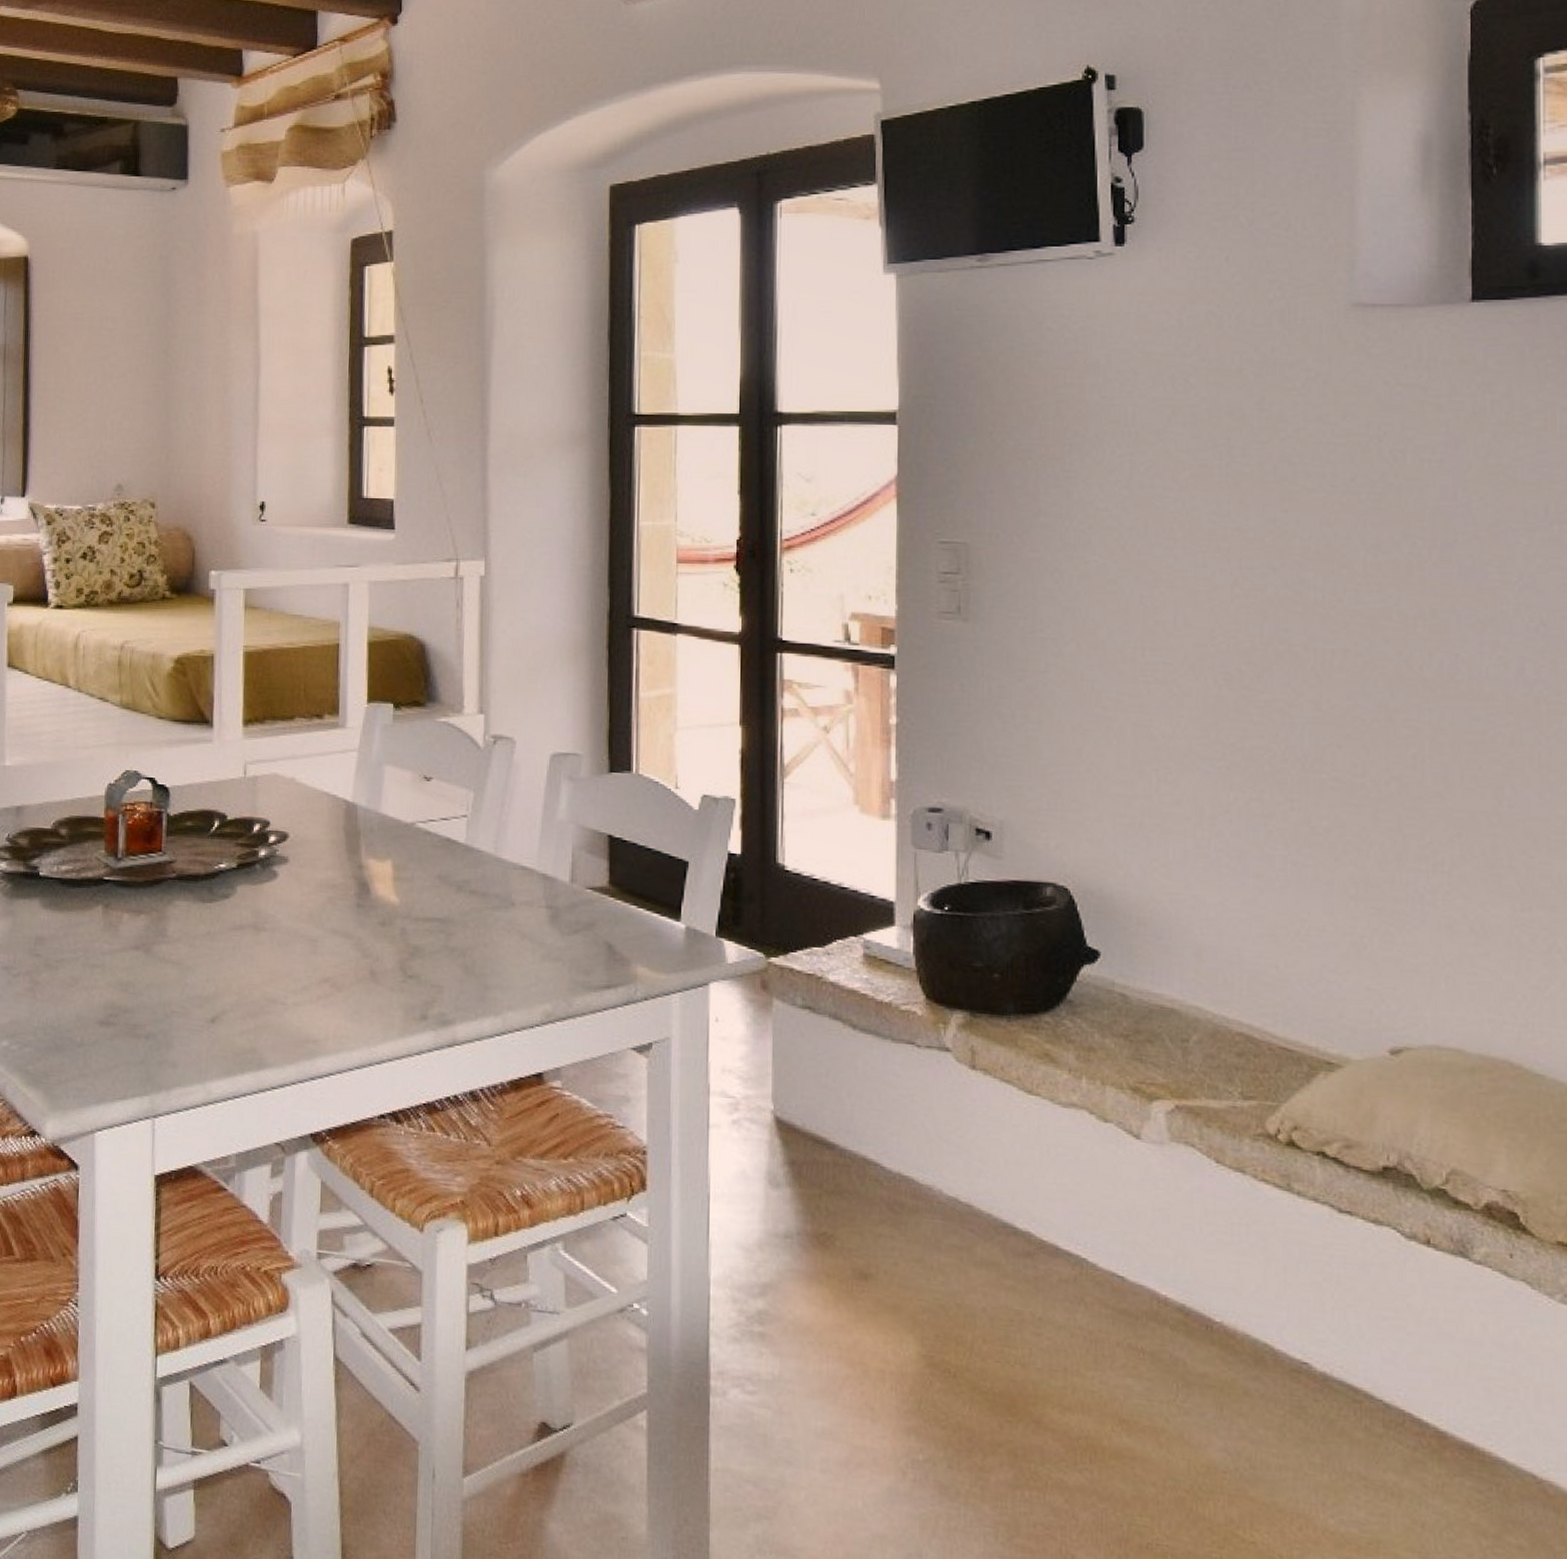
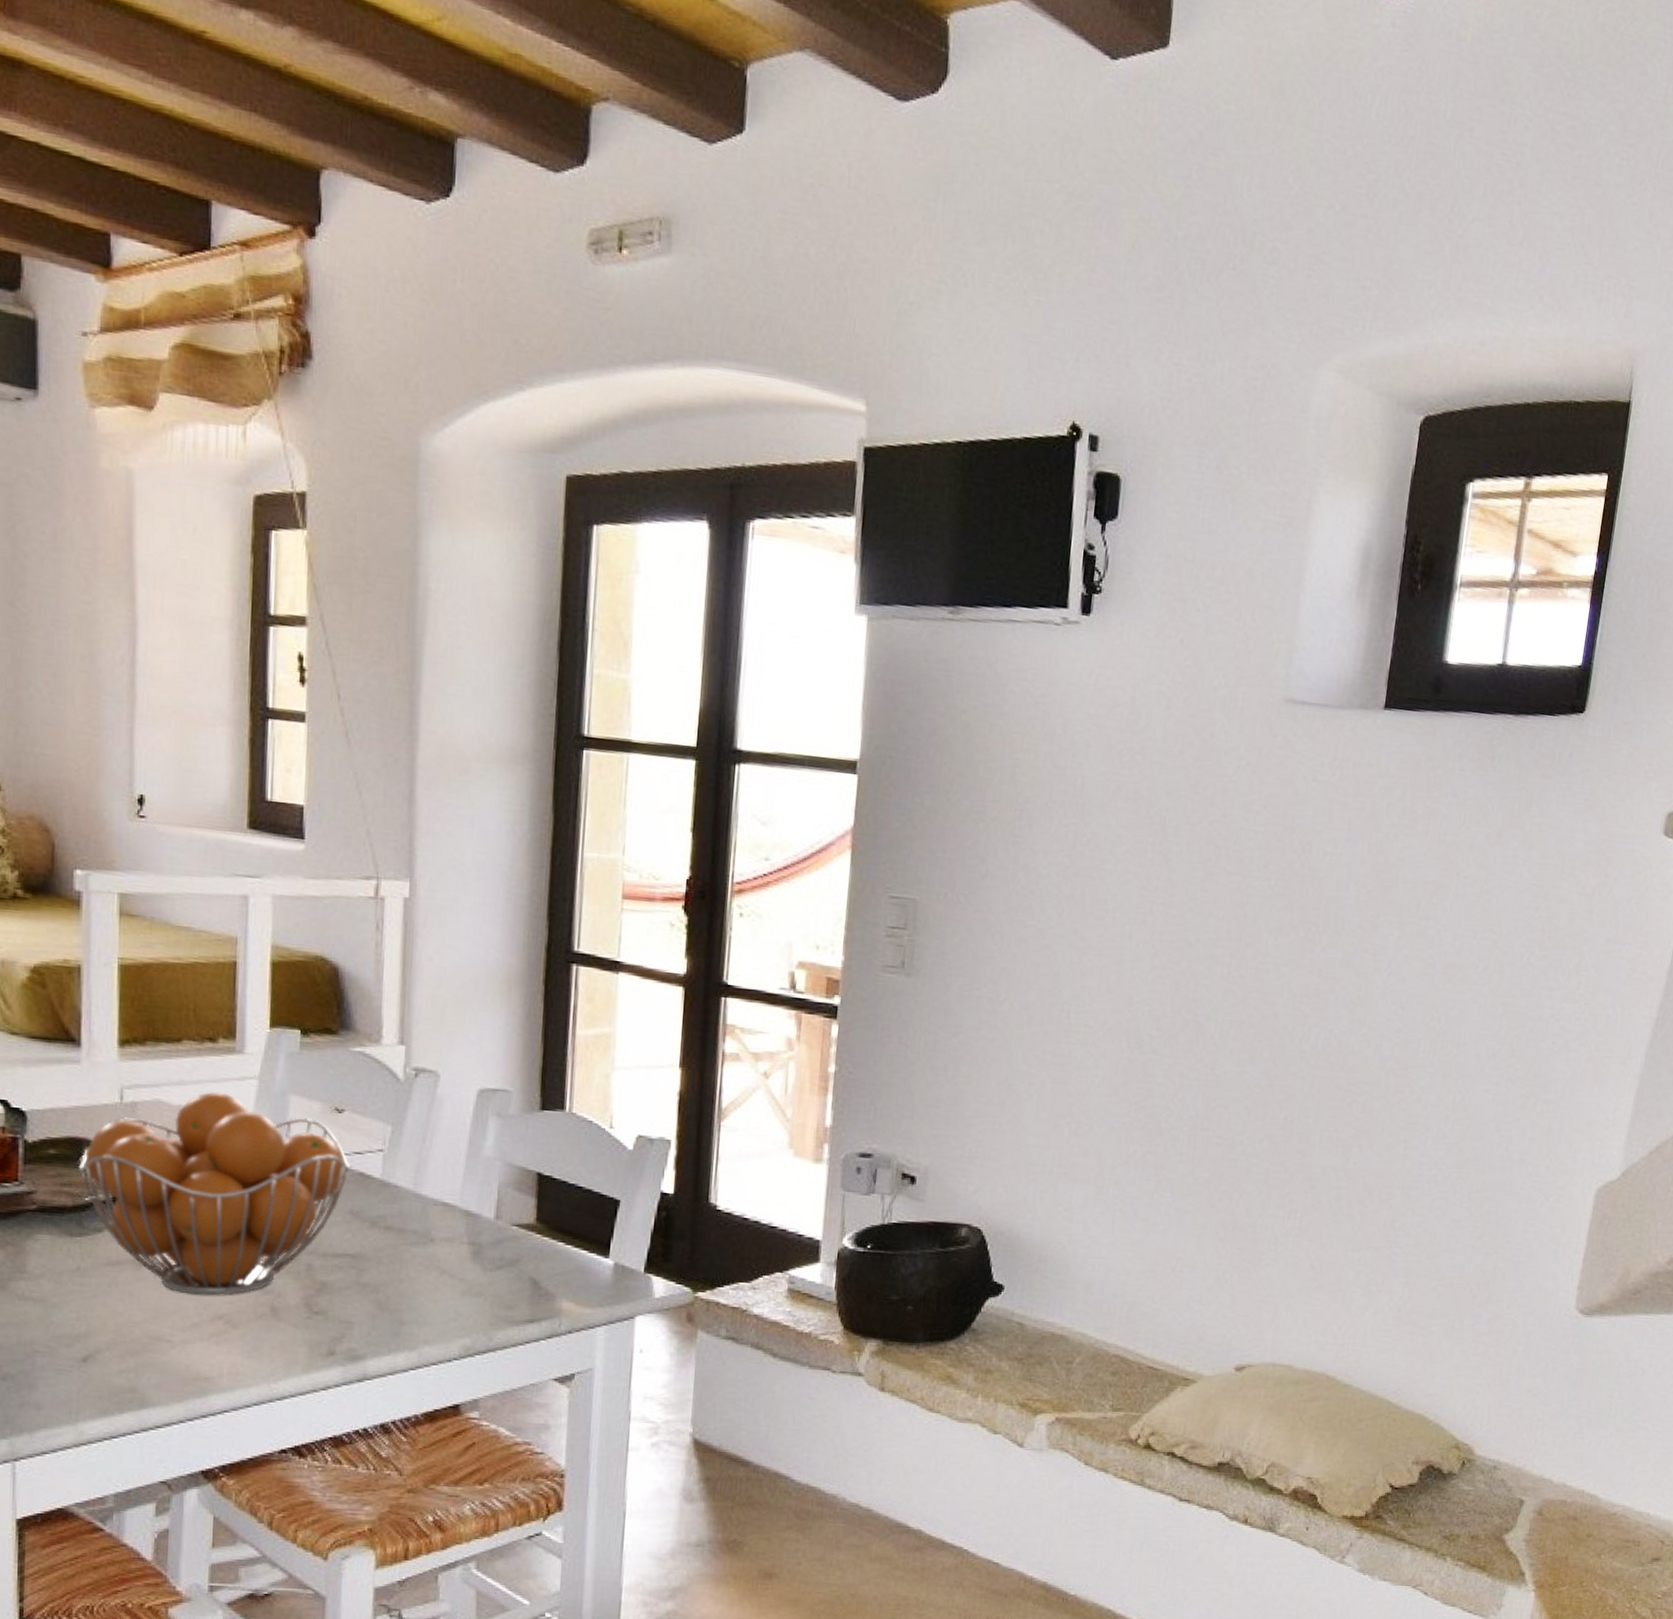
fruit basket: none [209,764,438,959] -> present [78,1091,350,1296]

